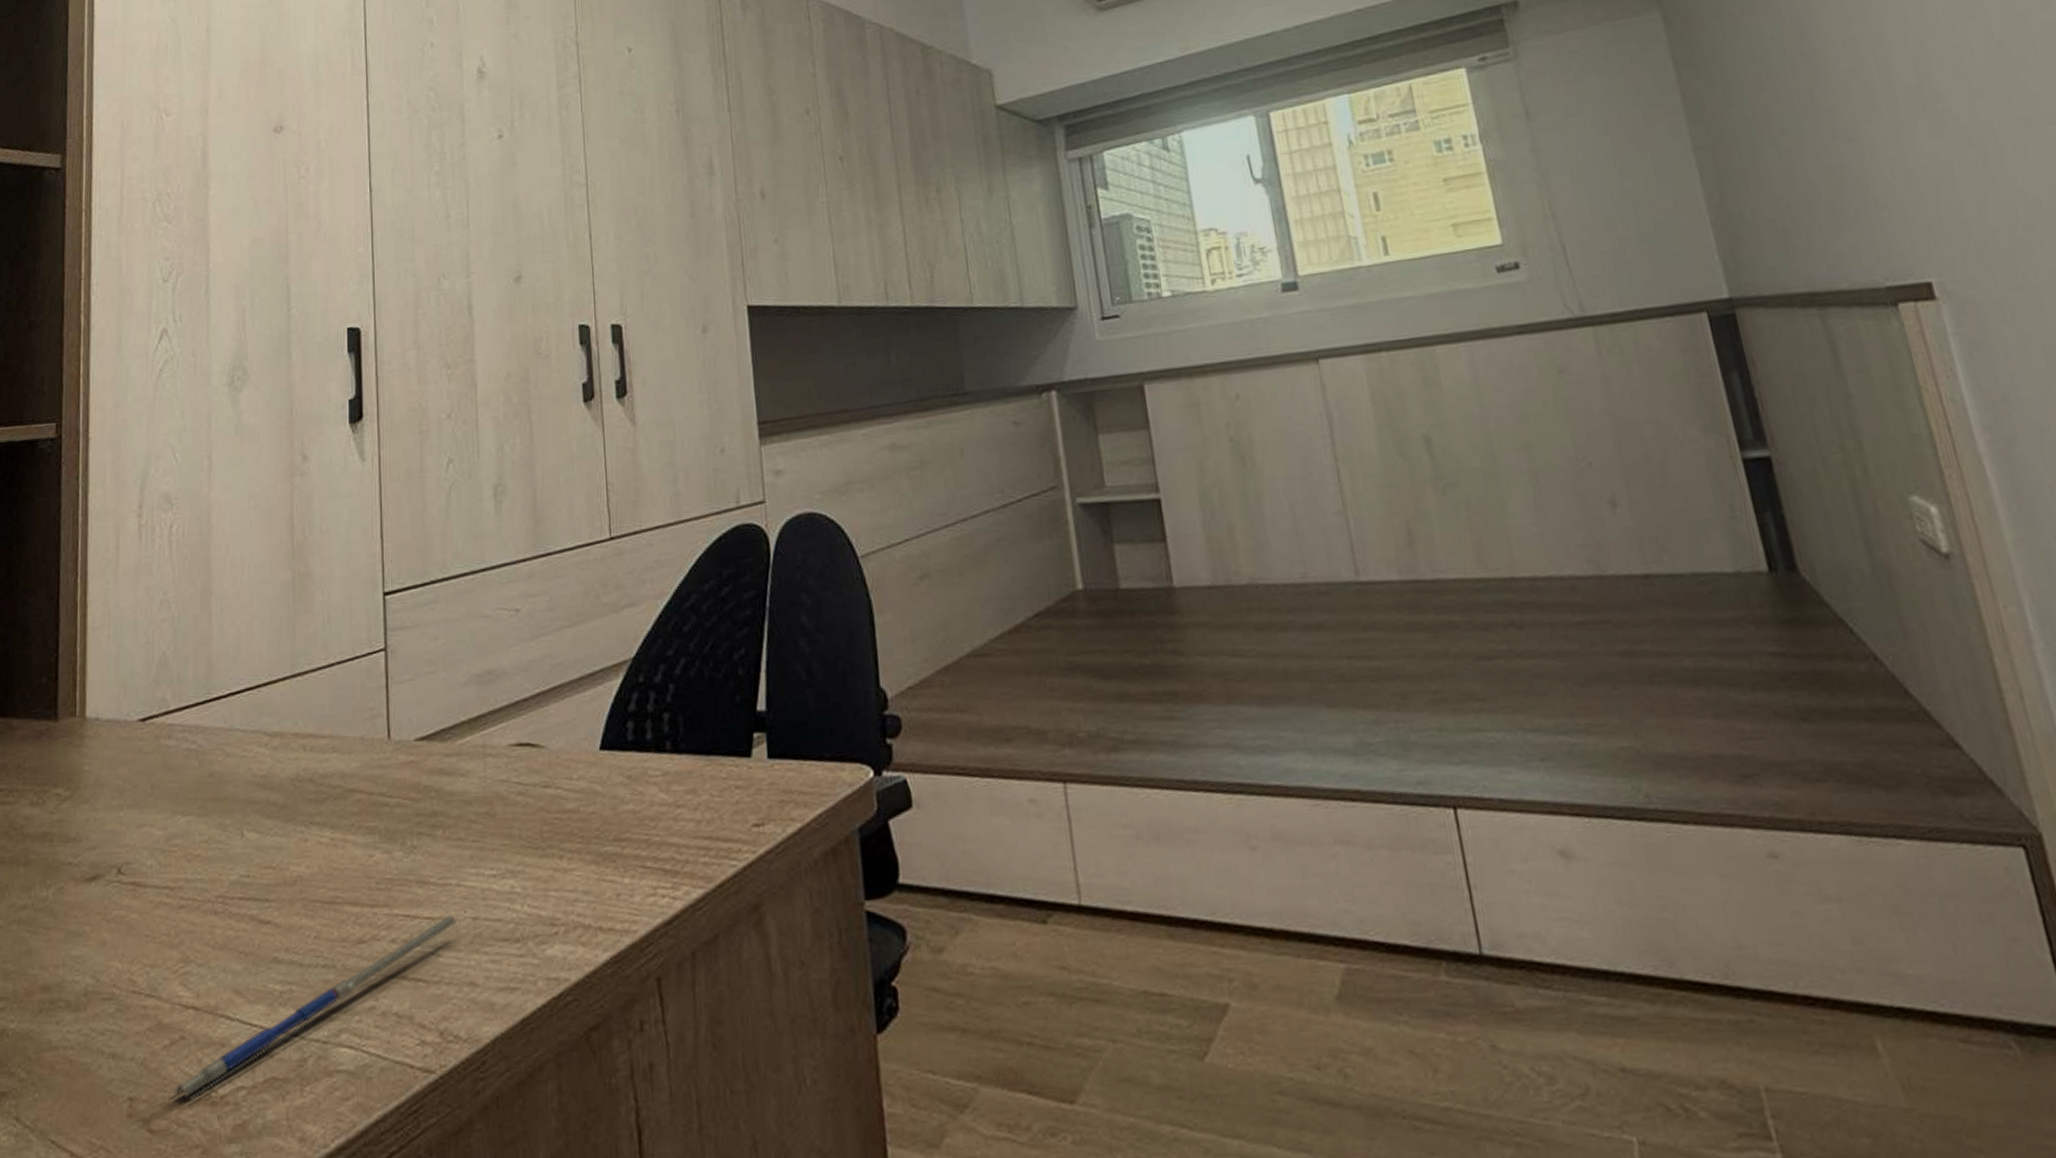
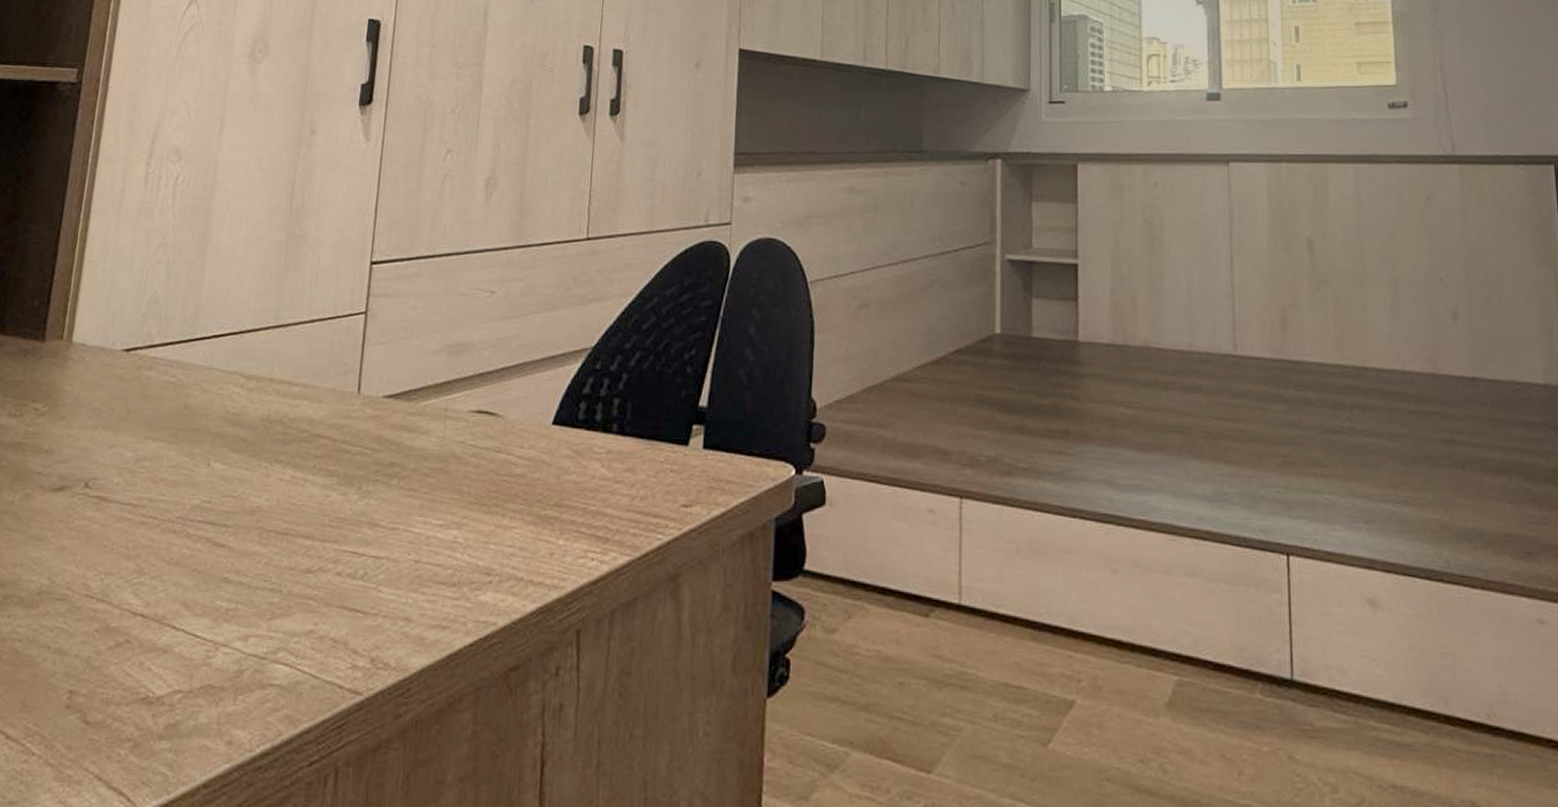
pen: present [171,914,460,1099] -> none [110,555,403,697]

